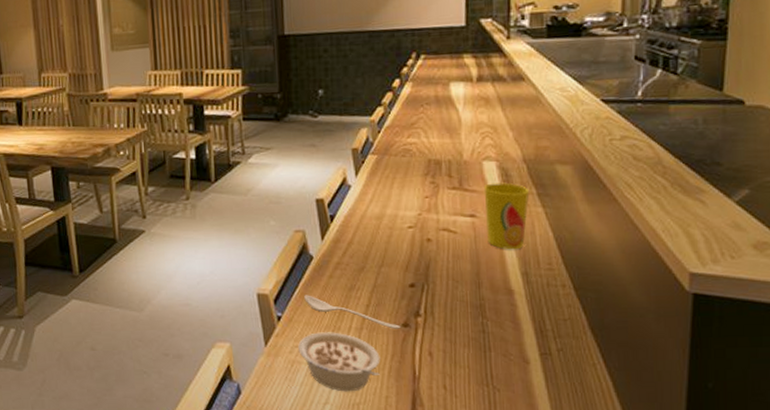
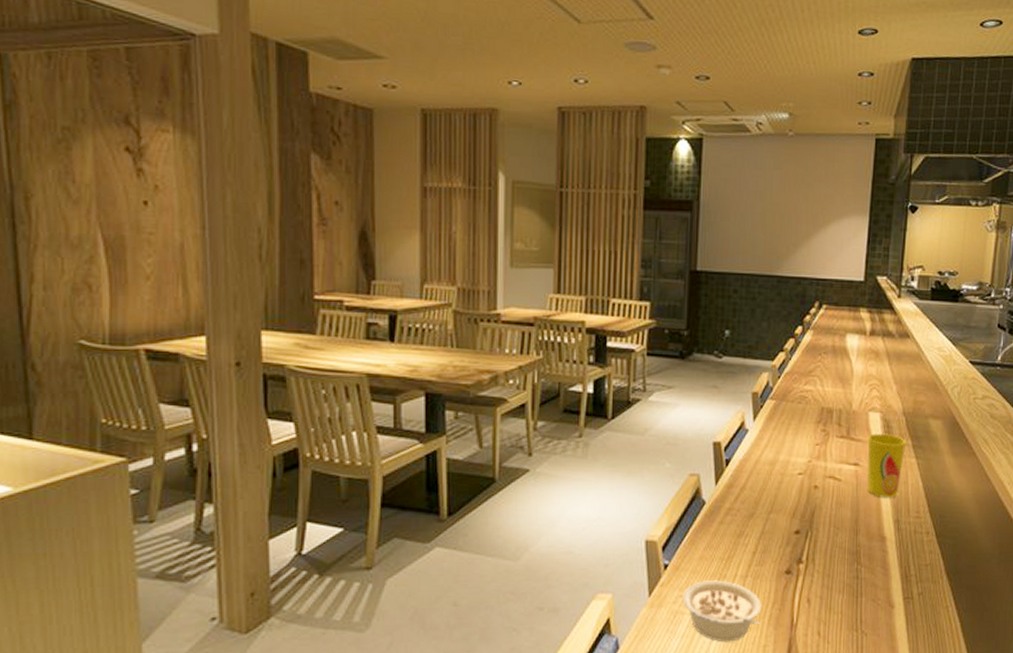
spoon: present [304,295,402,329] -> none [693,541,784,576]

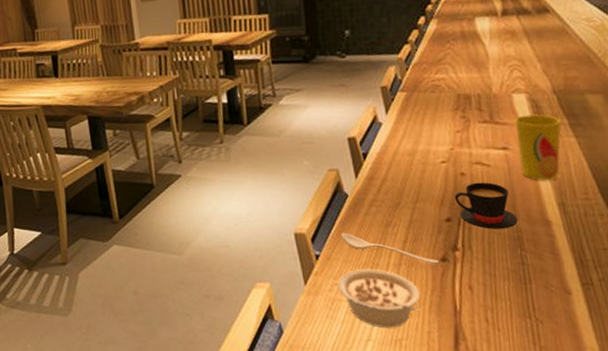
spoon: none [693,541,784,576] -> present [341,232,440,264]
teacup: none [806,496,859,543] -> present [455,182,518,230]

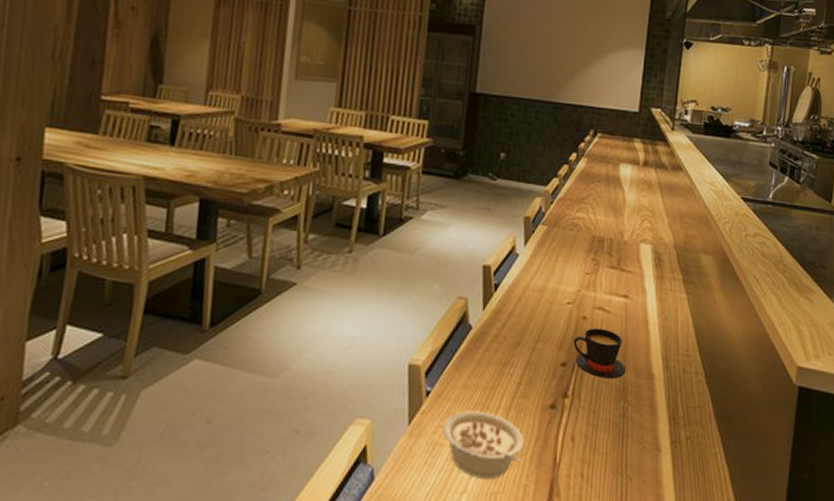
spoon: present [341,232,440,264] -> none [457,368,549,411]
cup: present [514,114,561,181] -> none [636,265,677,334]

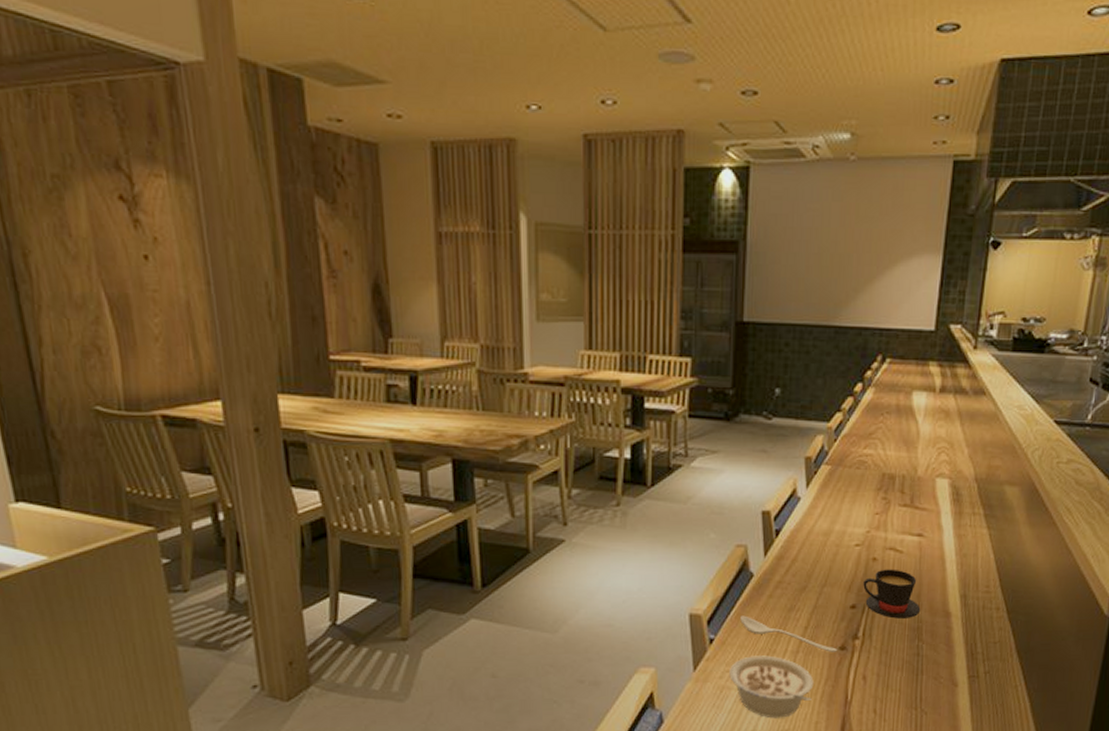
spoon: none [457,368,549,411] -> present [740,615,838,652]

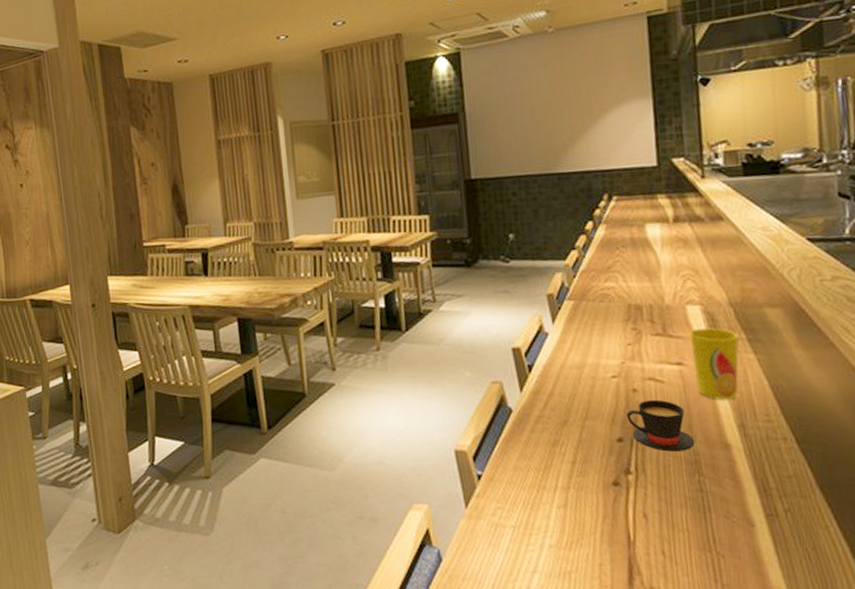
legume: present [729,655,814,718] -> none [501,492,591,559]
spoon: present [740,615,838,652] -> none [505,451,612,488]
cup: none [932,501,978,572] -> present [689,327,739,400]

